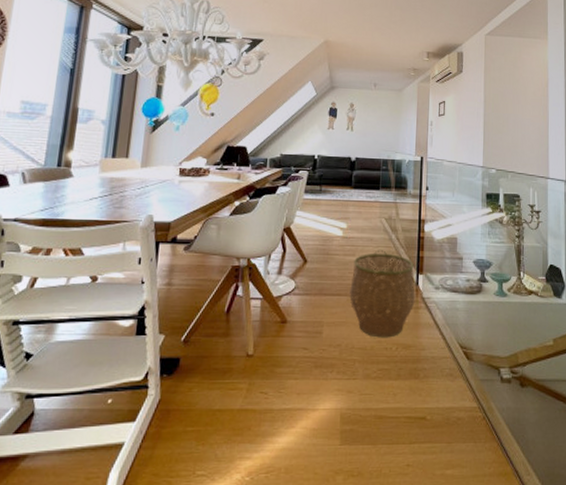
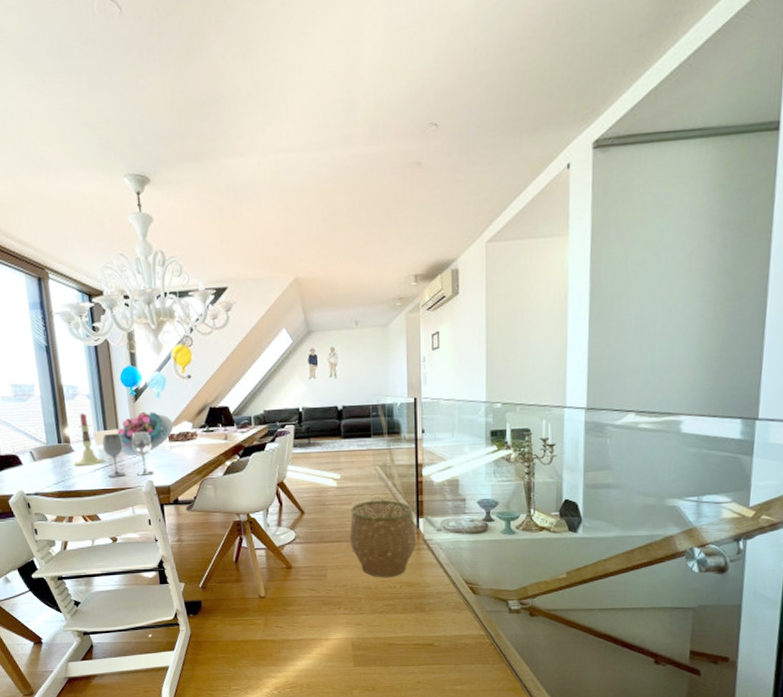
candlestick: none [68,138,106,194] -> present [73,413,105,467]
wineglass: none [105,161,161,209] -> present [102,431,154,477]
flower arrangement: none [125,143,188,187] -> present [117,411,174,456]

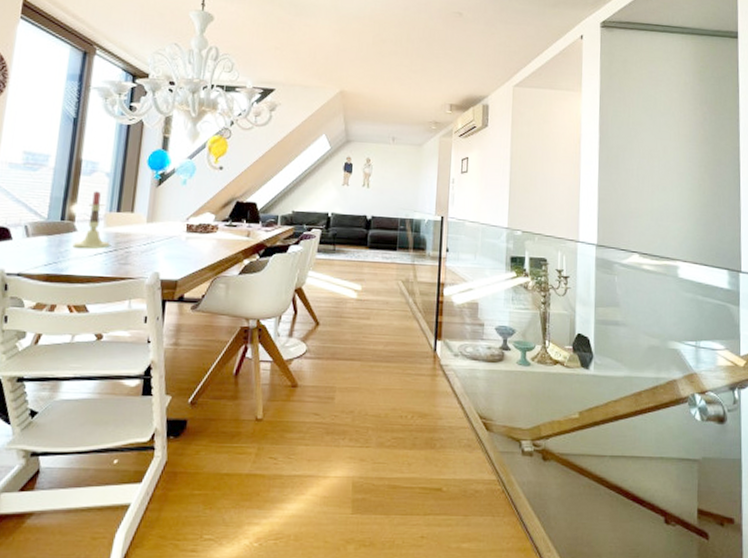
wineglass: present [102,431,154,477] -> none [110,216,168,266]
flower arrangement: present [117,411,174,456] -> none [130,197,195,243]
basket: present [349,497,417,578] -> none [363,314,433,406]

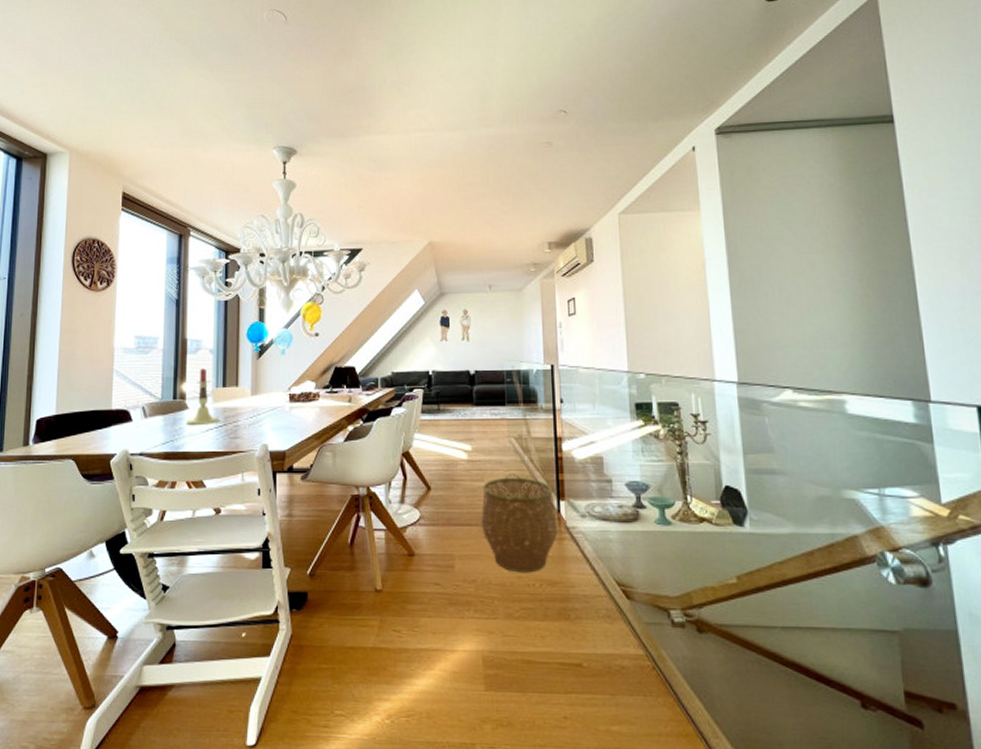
basket: none [363,314,433,406] -> present [481,474,558,573]

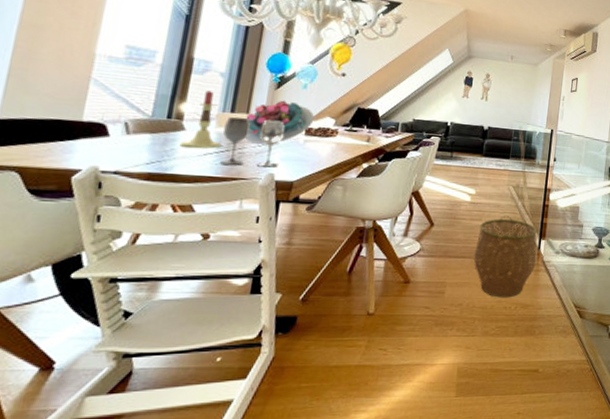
wineglass: none [218,390,271,438] -> present [220,117,286,168]
flower arrangement: none [236,369,296,415] -> present [244,100,315,144]

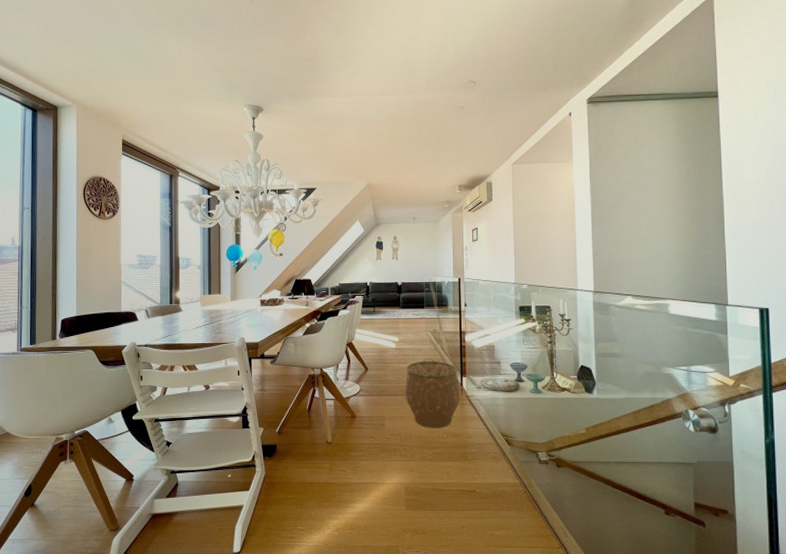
candlestick: present [179,90,222,149] -> none [180,280,207,324]
wineglass: present [220,117,286,168] -> none [205,297,247,333]
flower arrangement: present [244,100,315,144] -> none [219,280,266,316]

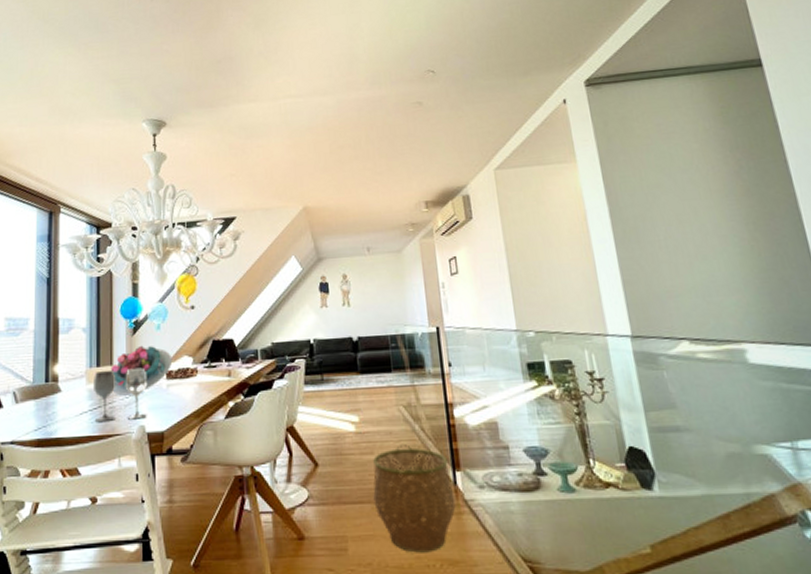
wineglass: none [205,297,247,333] -> present [92,367,148,422]
flower arrangement: none [219,280,266,316] -> present [110,345,173,396]

